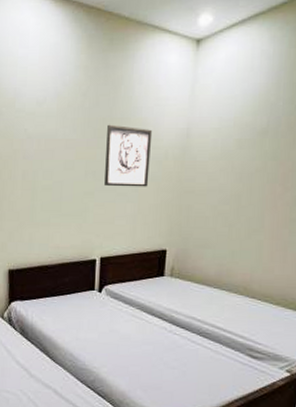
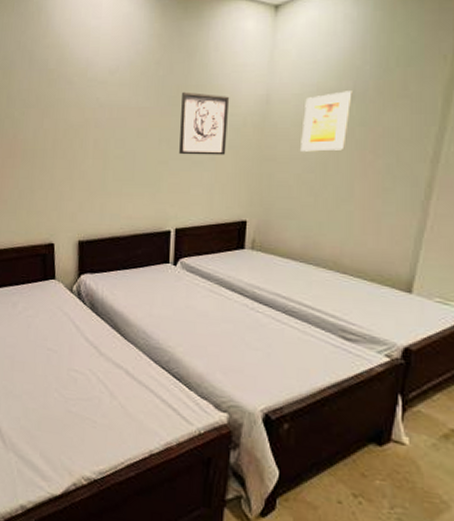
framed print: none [217,126,266,184] -> present [301,91,352,152]

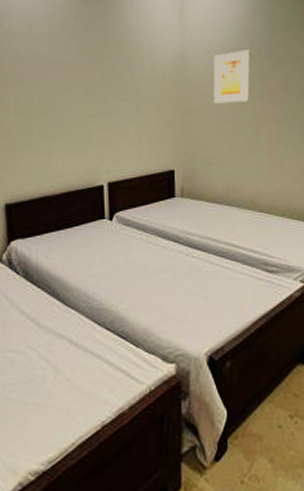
wall art: present [179,91,230,155] -> none [103,46,150,109]

